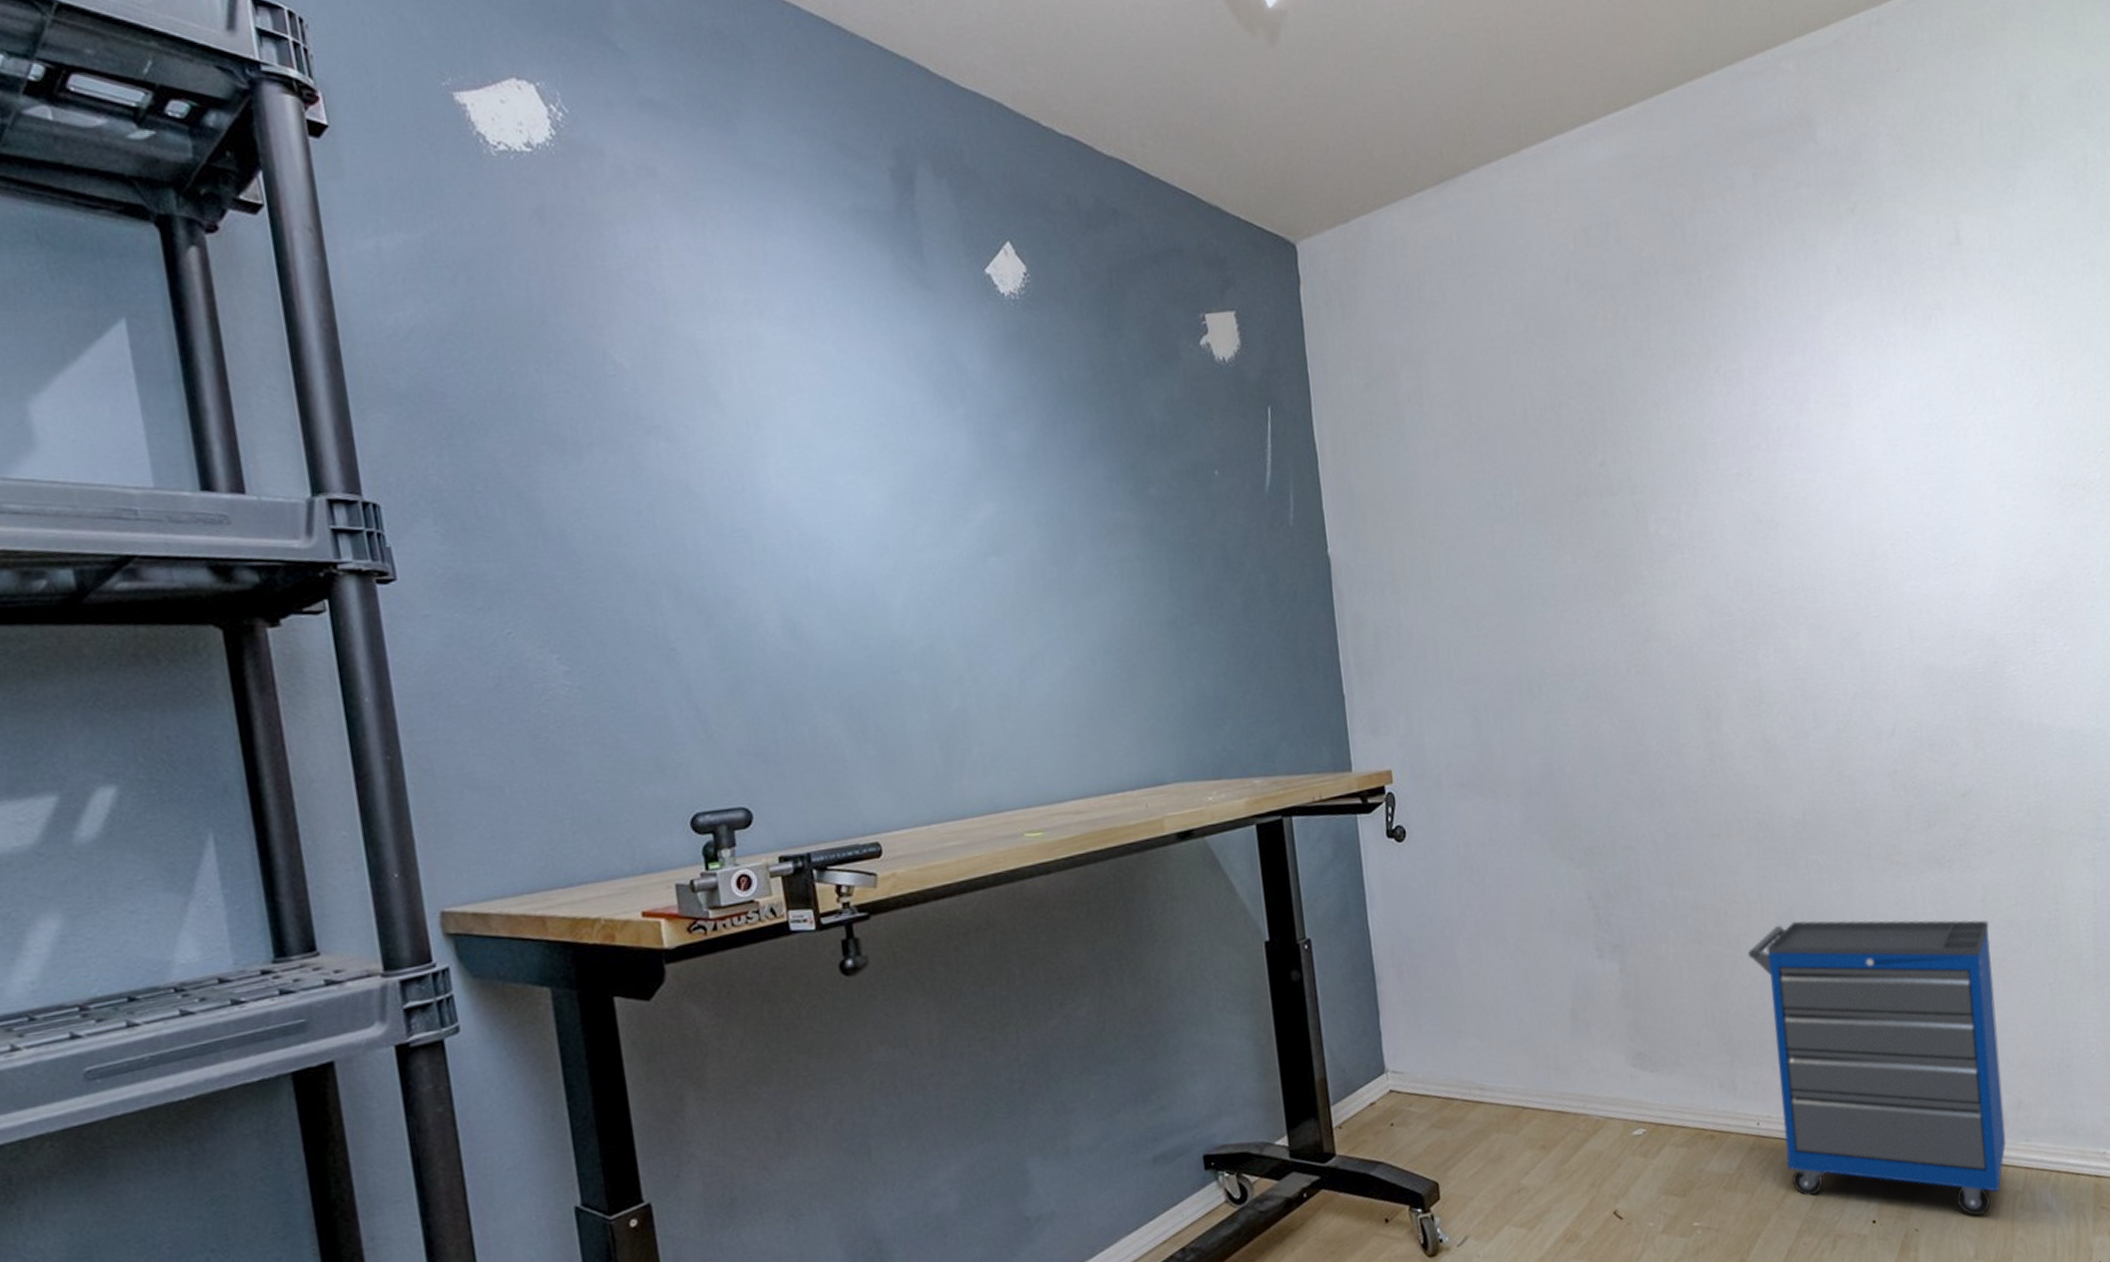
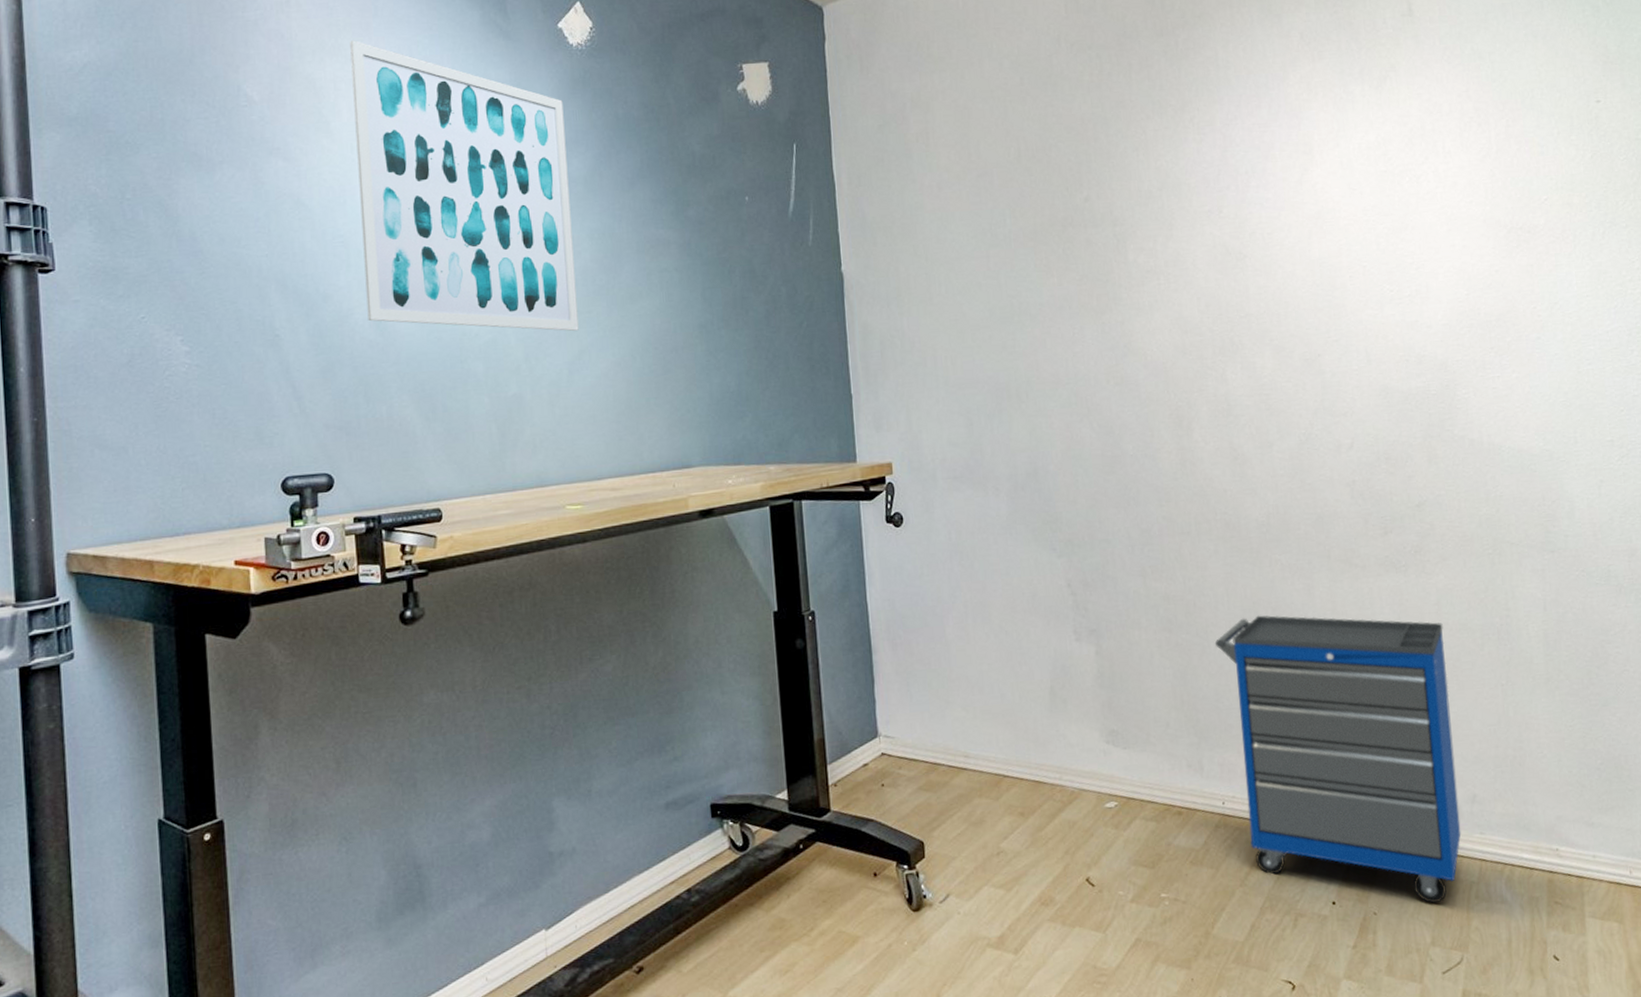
wall art: none [736,293,1029,633] -> present [350,40,579,331]

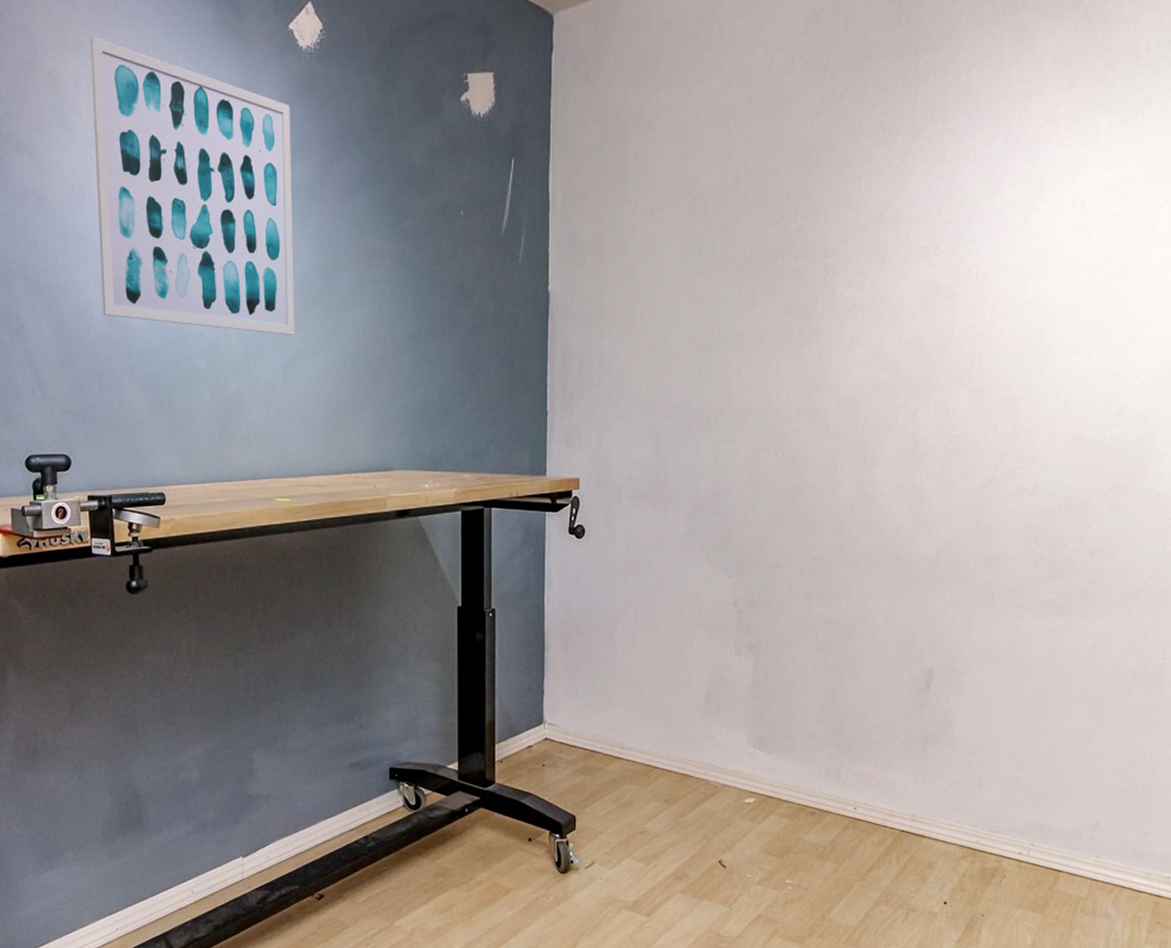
cabinet: present [1214,615,1462,904] -> none [868,644,1095,912]

